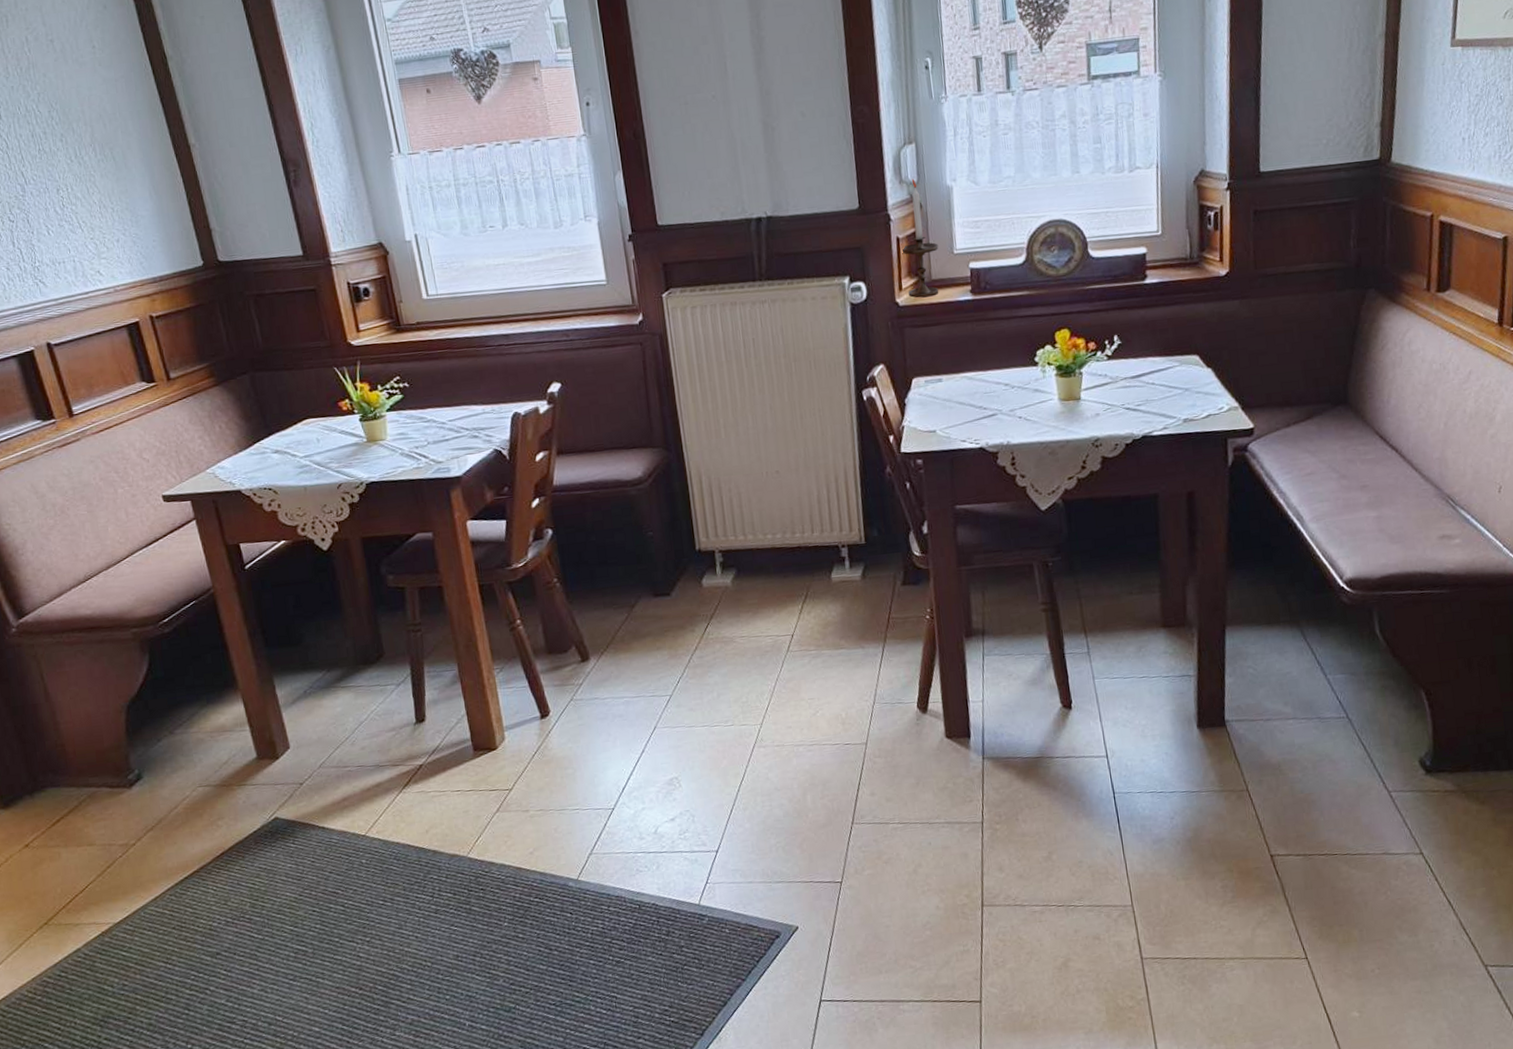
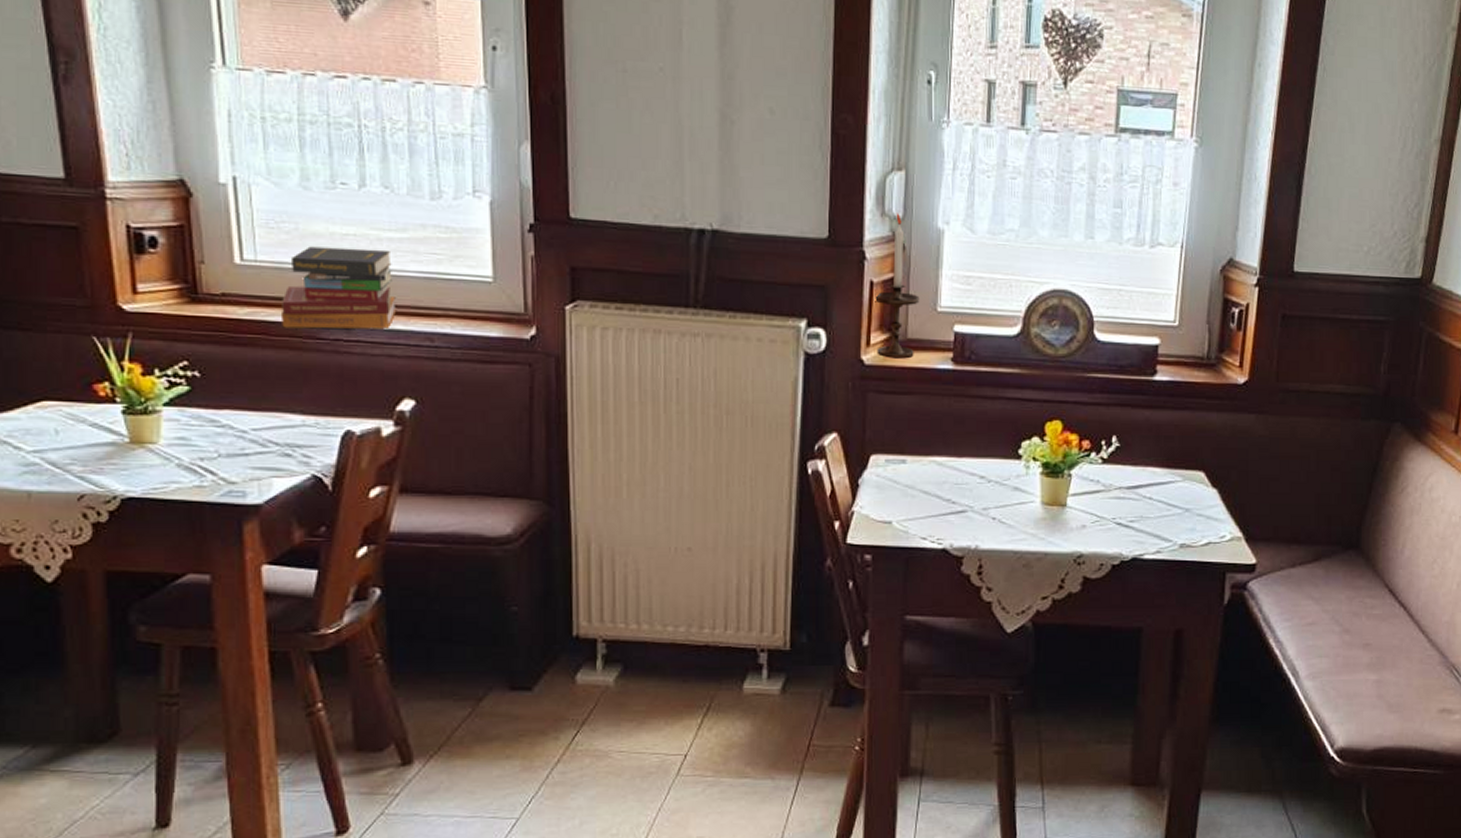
books: none [458,272,540,342] -> present [282,246,397,330]

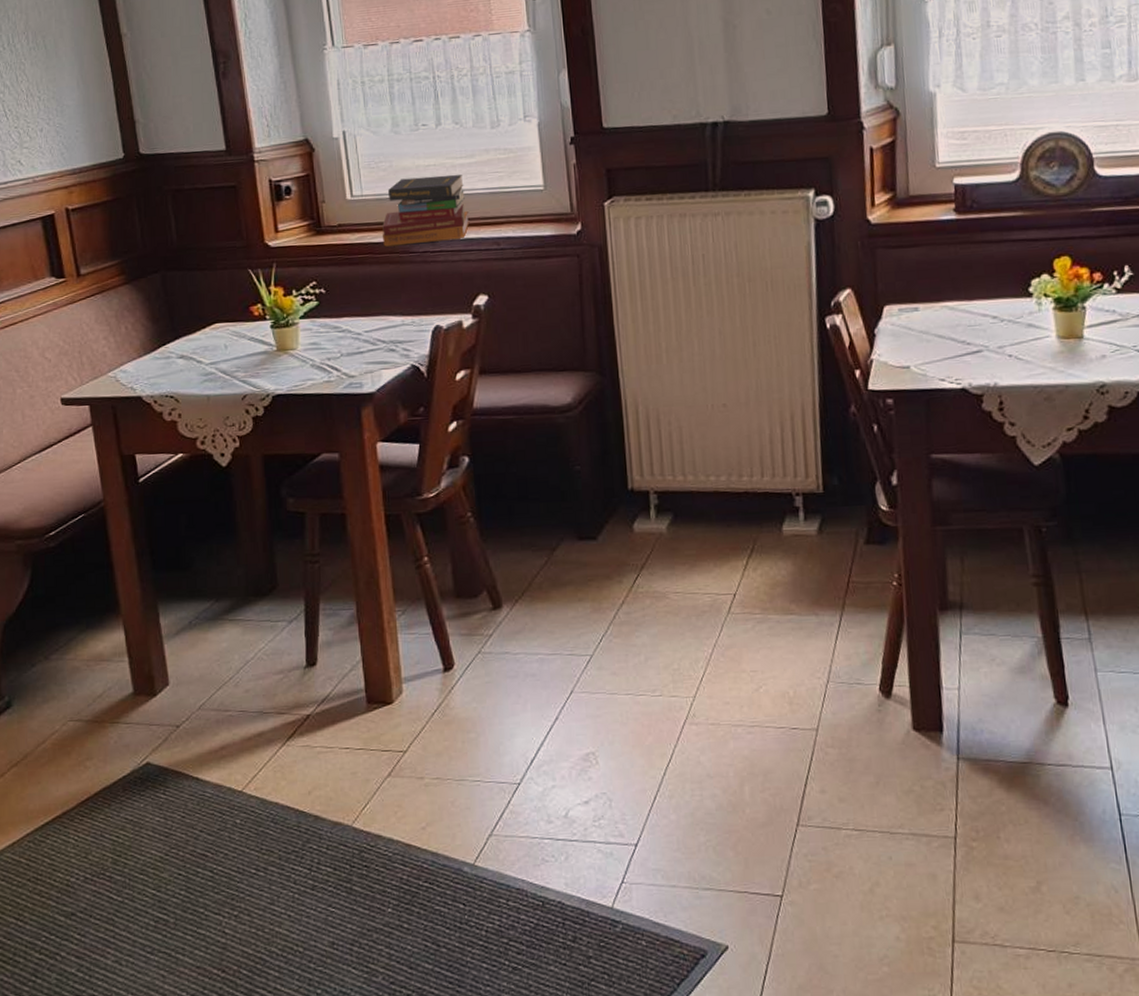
candlestick: present [876,213,920,359] -> none [877,83,918,216]

